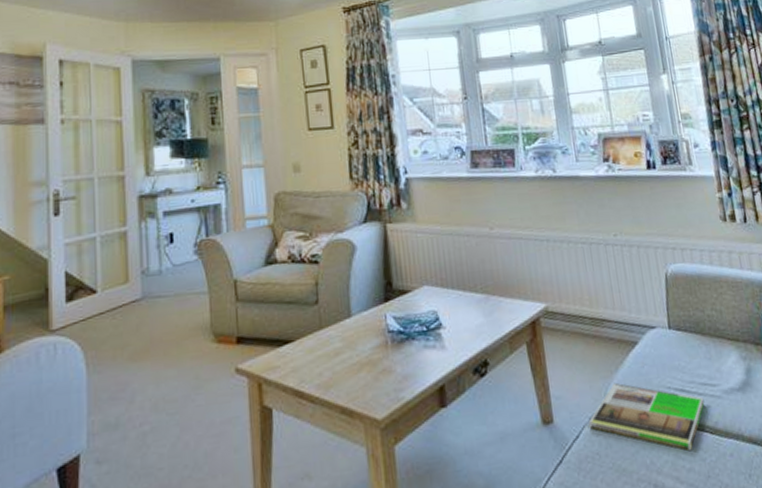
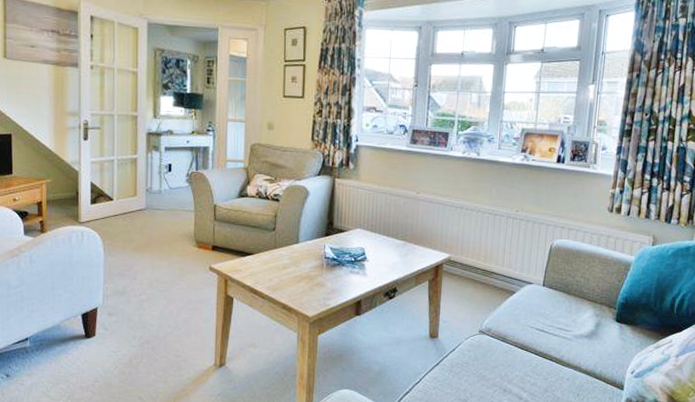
magazine: present [588,382,705,452] -> none [464,317,557,372]

